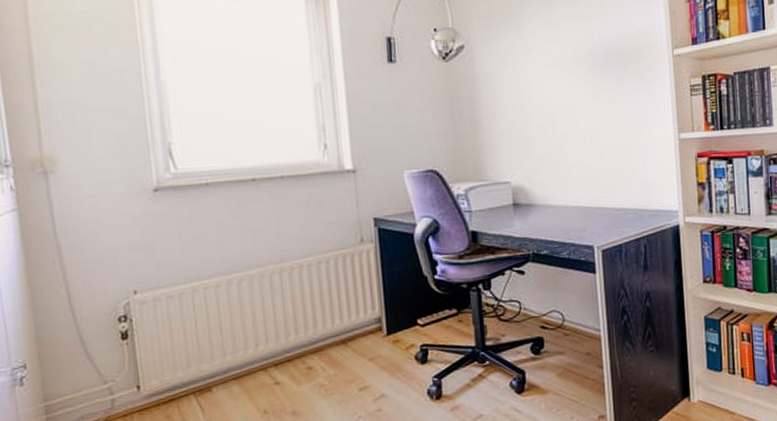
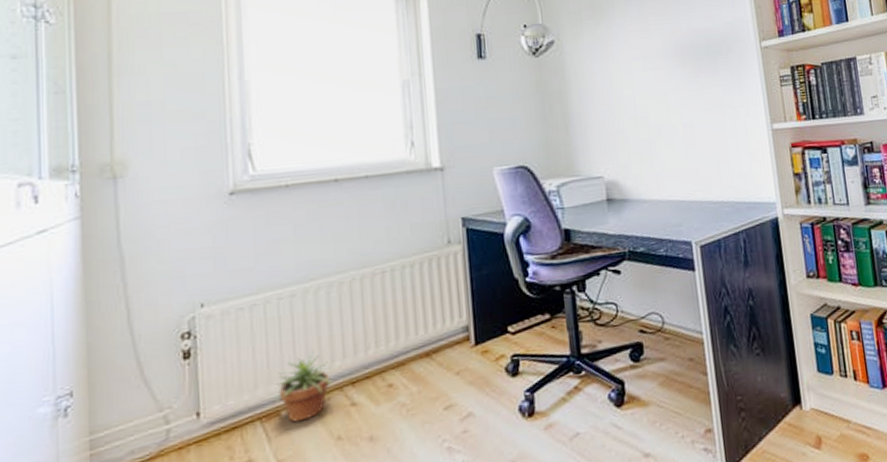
potted plant: none [207,333,259,397] -> present [275,348,334,423]

